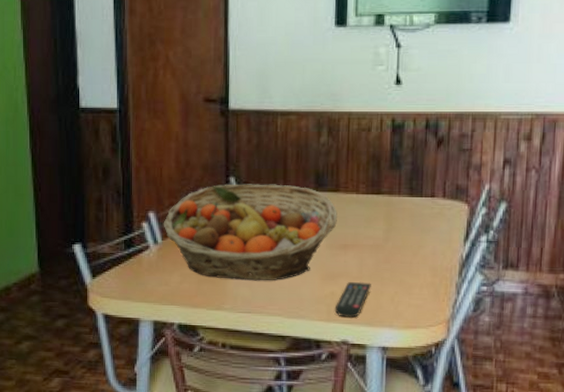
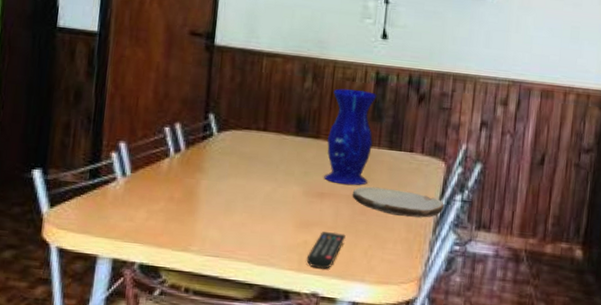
fruit basket: present [163,183,337,281] -> none [133,120,316,225]
vase: none [346,139,394,235] -> present [324,88,377,186]
plate: none [375,234,469,261] -> present [352,186,444,218]

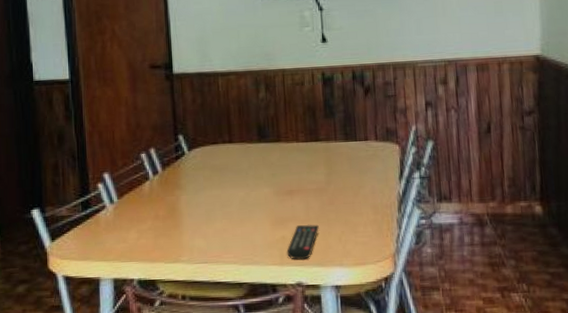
vase: present [324,88,377,186] -> none [286,91,331,180]
plate: present [352,186,444,218] -> none [318,176,405,201]

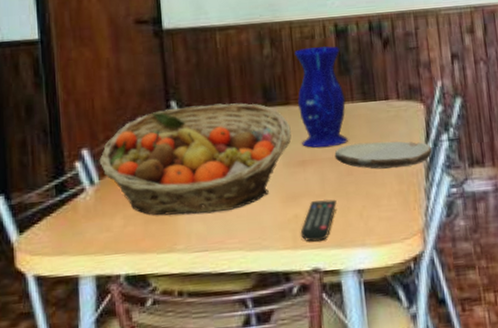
fruit basket: none [118,139,281,232] -> present [99,103,292,216]
vase: none [286,91,331,180] -> present [295,45,348,148]
plate: none [318,176,405,201] -> present [334,141,432,169]

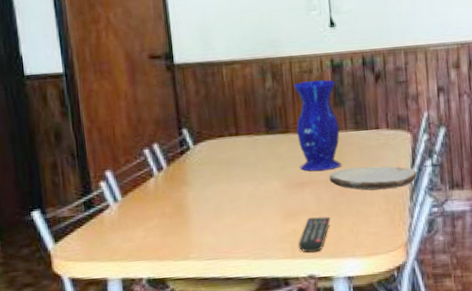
fruit basket: present [99,103,292,216] -> none [121,131,291,229]

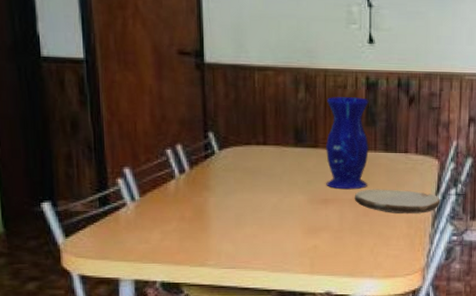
remote control: present [298,216,330,253] -> none [317,234,352,269]

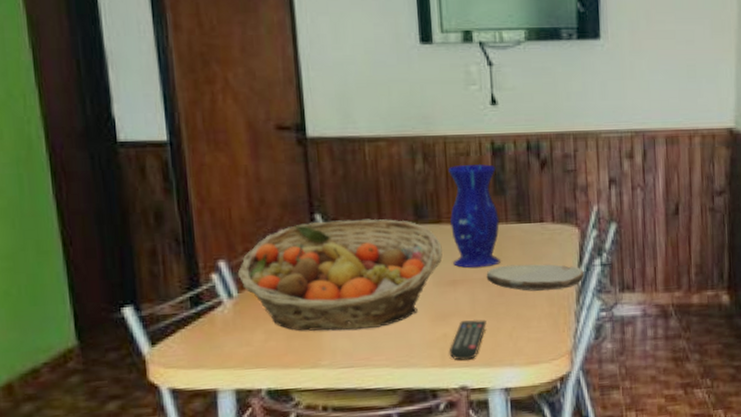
fruit basket: none [140,139,317,236] -> present [237,219,443,331]
remote control: none [317,234,352,269] -> present [449,319,487,361]

